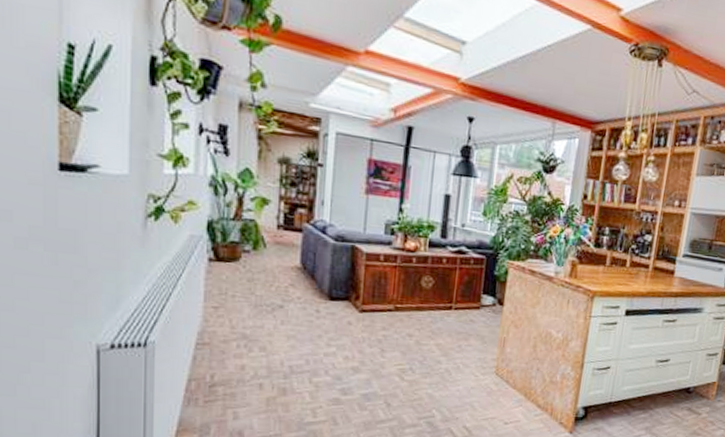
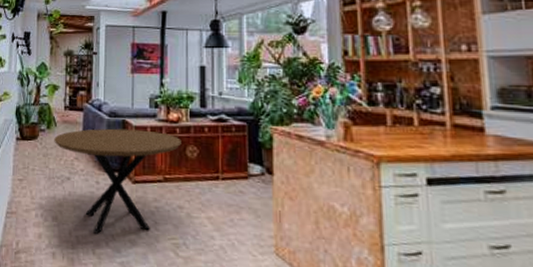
dining table: none [262,253,417,364] -> present [54,128,181,235]

